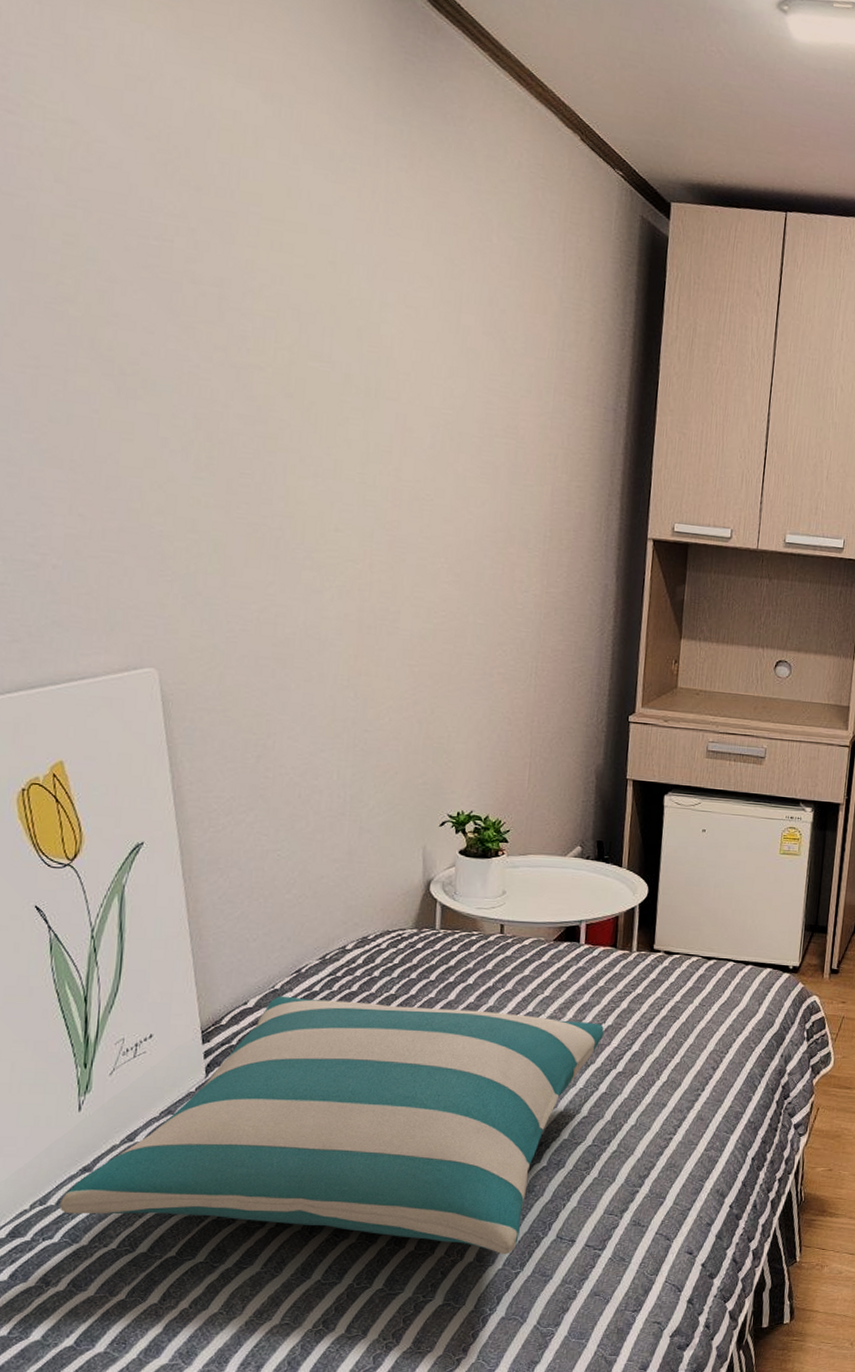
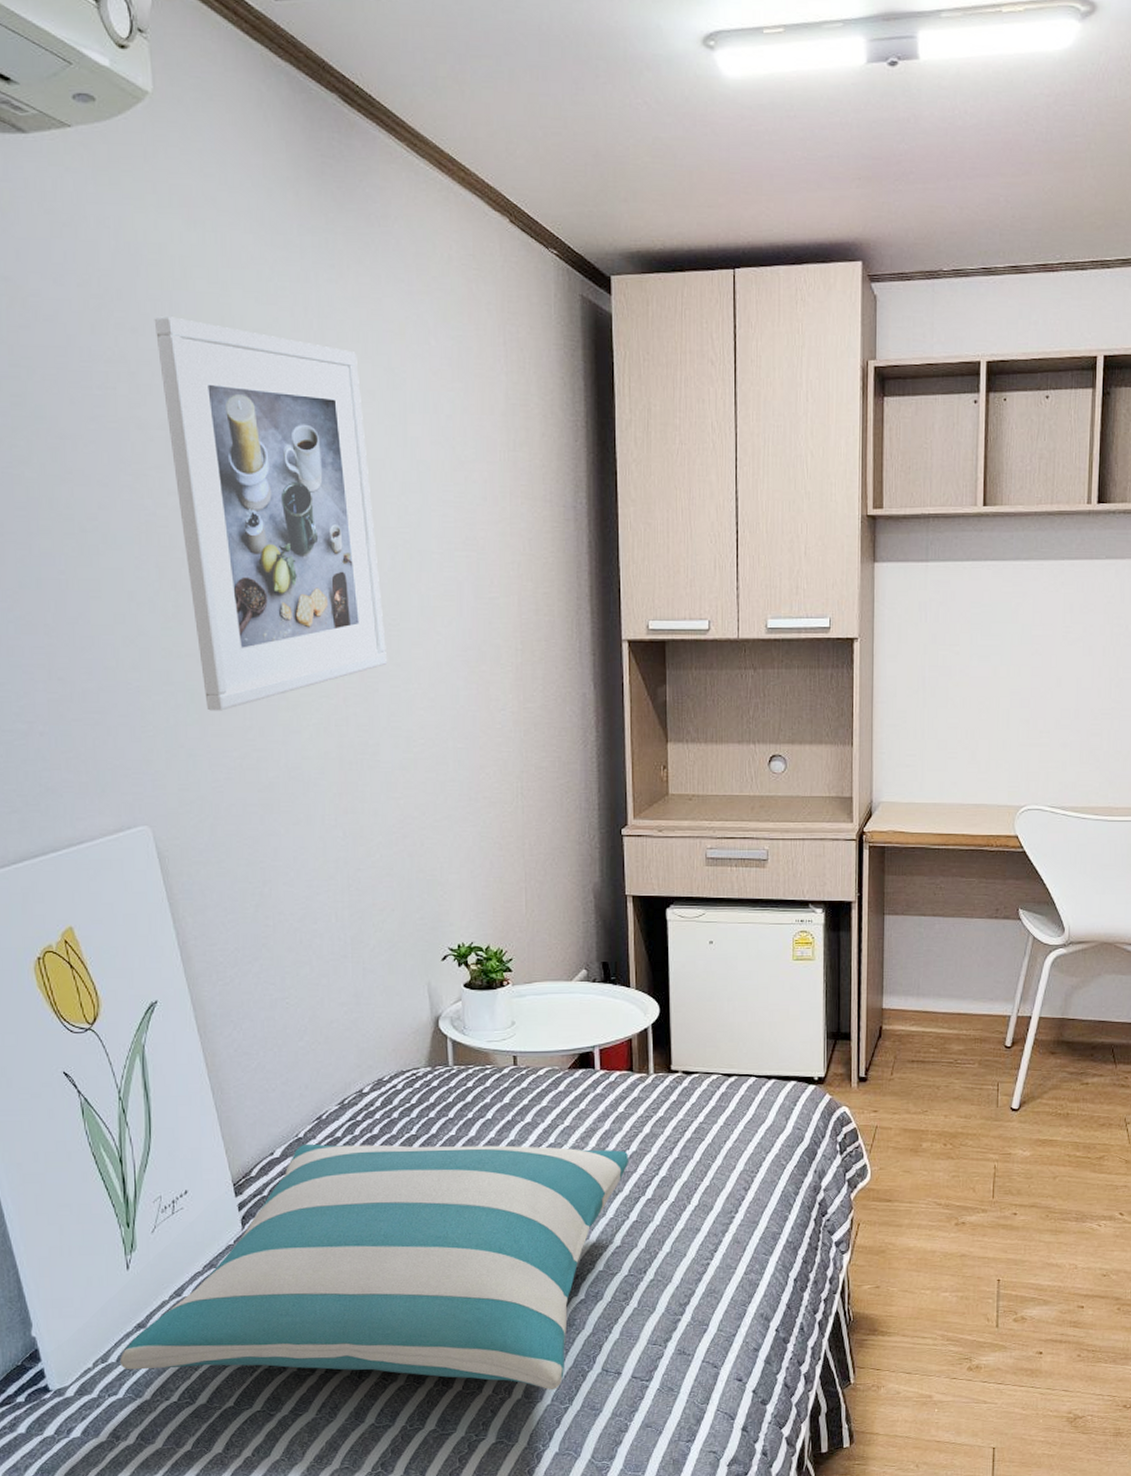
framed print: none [220,179,420,564] -> present [154,316,388,711]

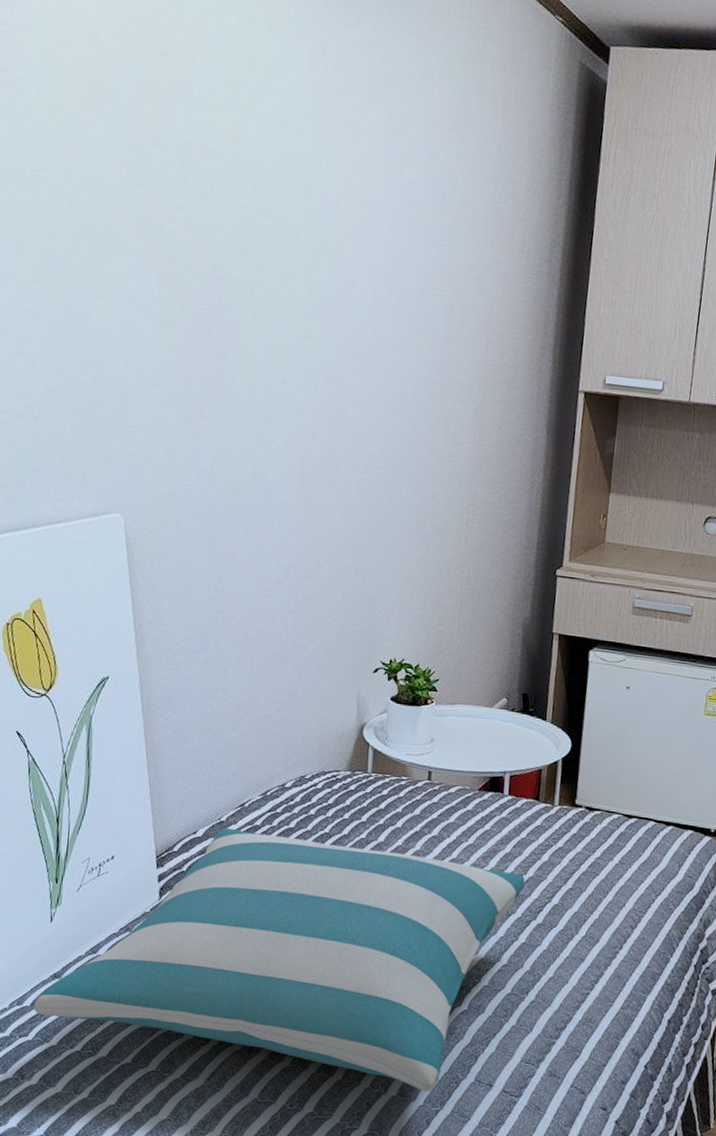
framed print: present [154,316,388,711] -> none [184,45,365,416]

